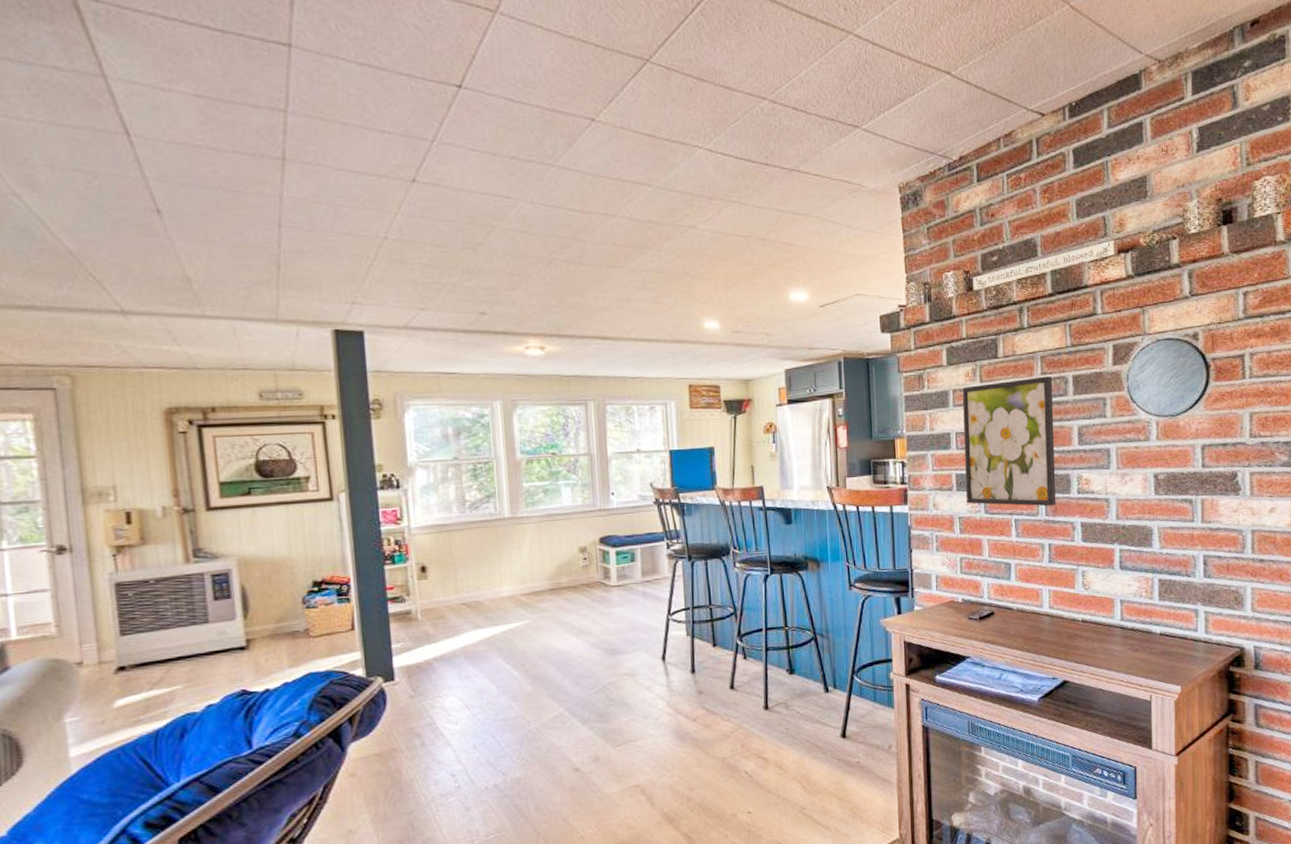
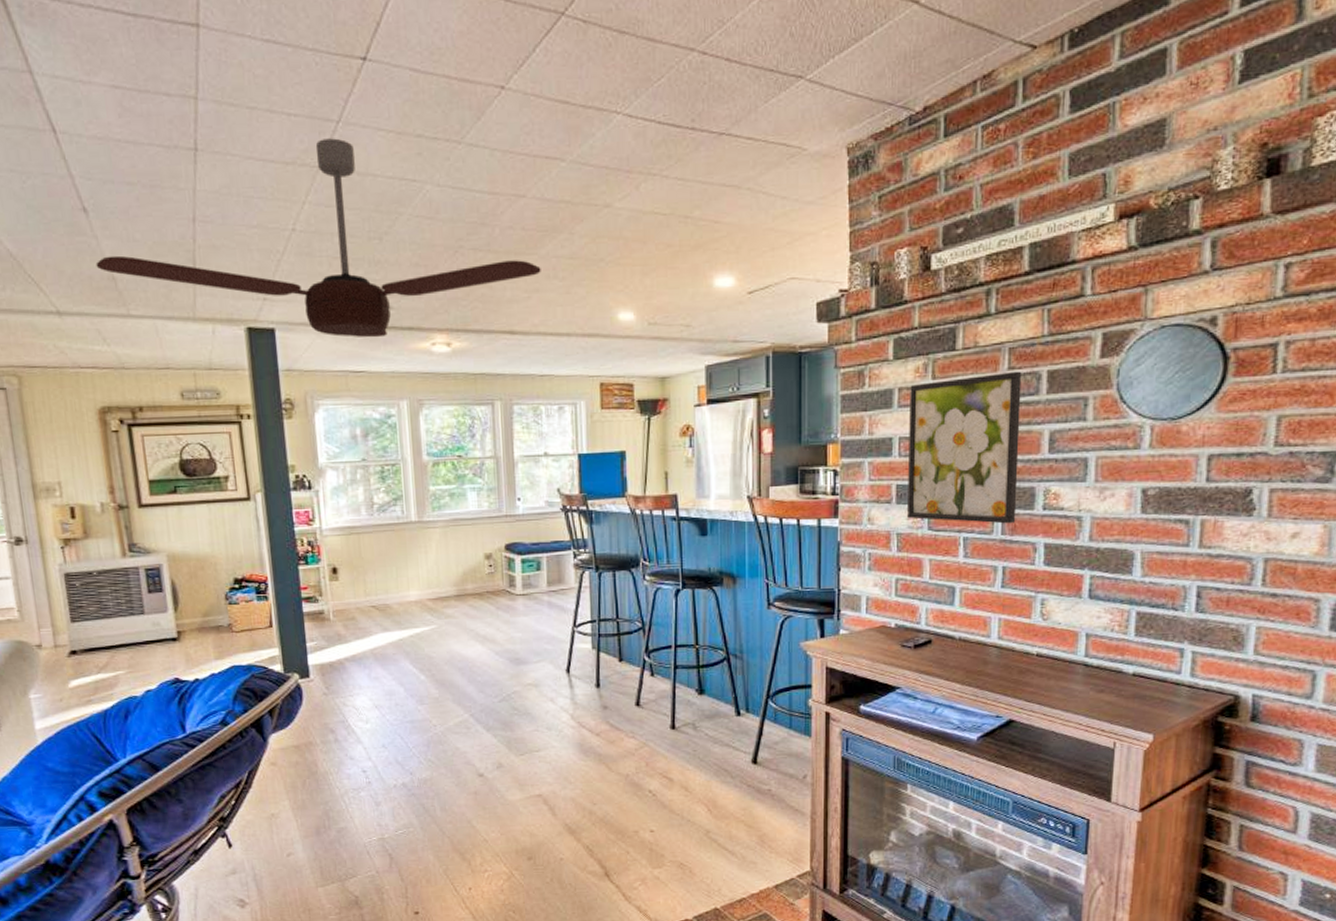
ceiling fan: none [168,156,631,342] -> present [95,138,541,338]

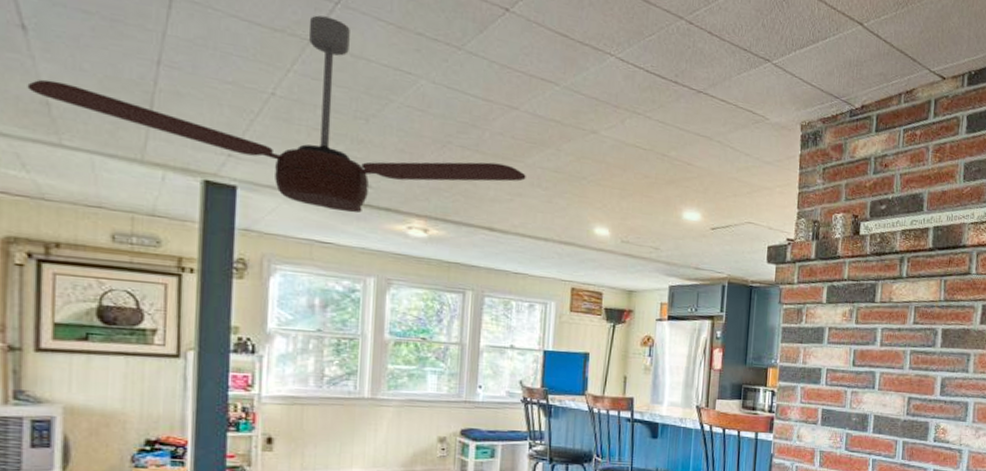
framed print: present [907,371,1022,524] -> none [829,325,923,451]

